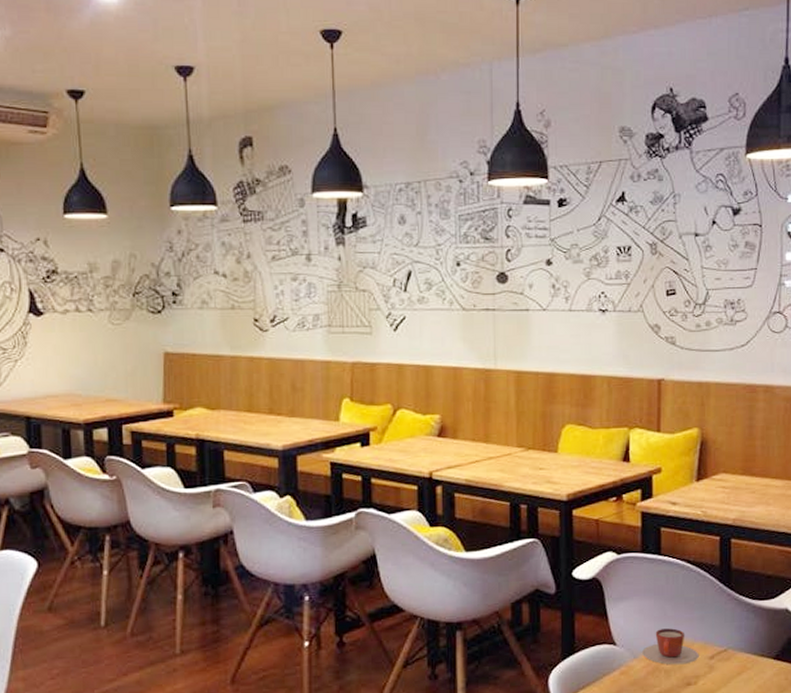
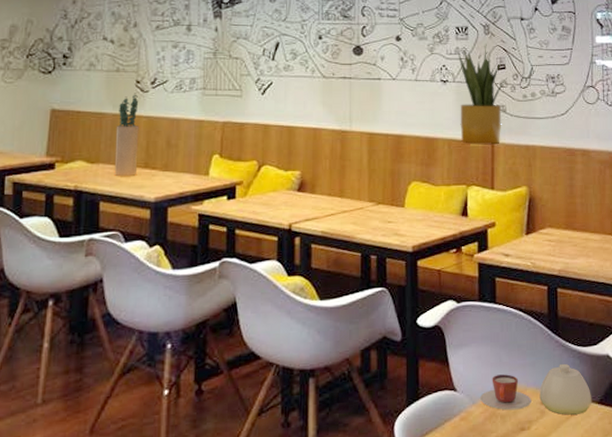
vase: none [235,332,262,424] -> present [114,93,139,177]
planter: none [619,269,679,383] -> present [457,47,508,145]
sugar bowl: none [708,617,768,671] -> present [539,363,593,415]

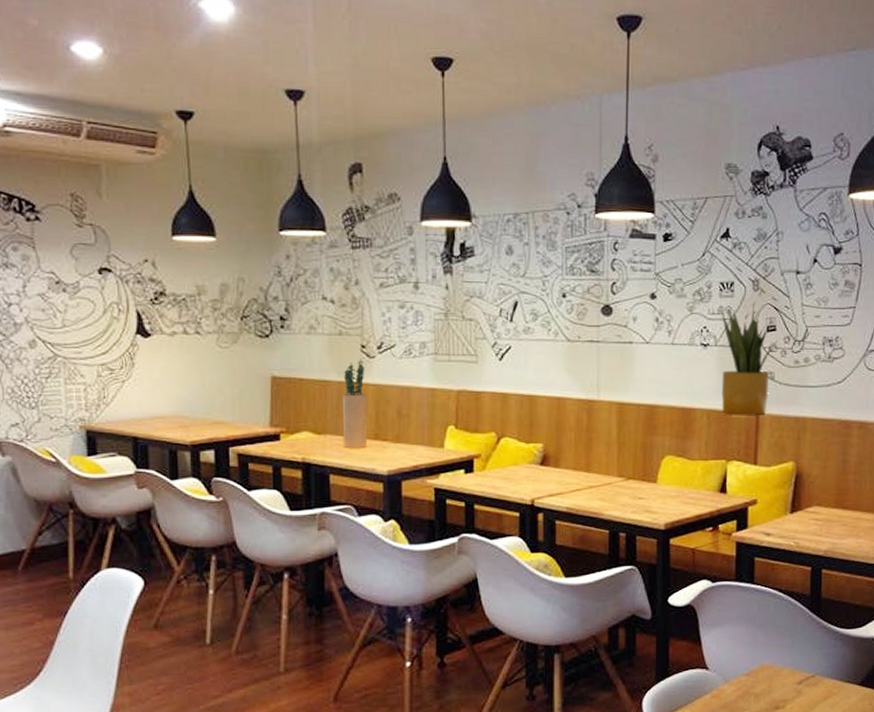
teacup: present [479,374,532,411] -> none [732,654,788,690]
sugar bowl: present [539,363,593,415] -> none [796,645,853,696]

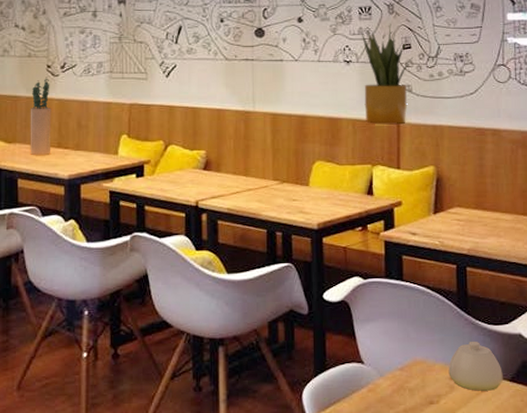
sugar bowl: none [796,645,853,696] -> present [448,341,504,391]

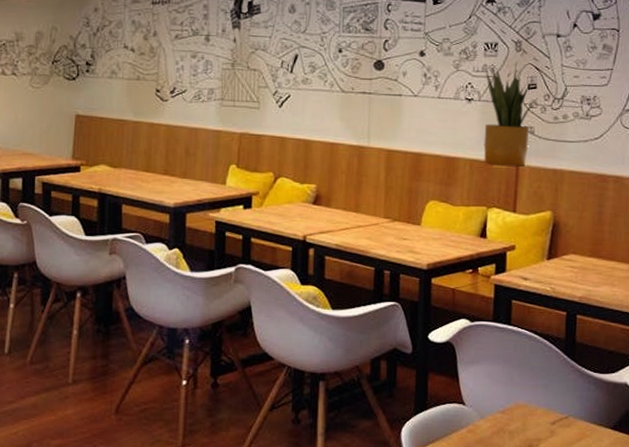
vase: present [30,77,51,156] -> none [135,101,159,183]
sugar bowl: present [448,341,504,391] -> none [550,388,606,437]

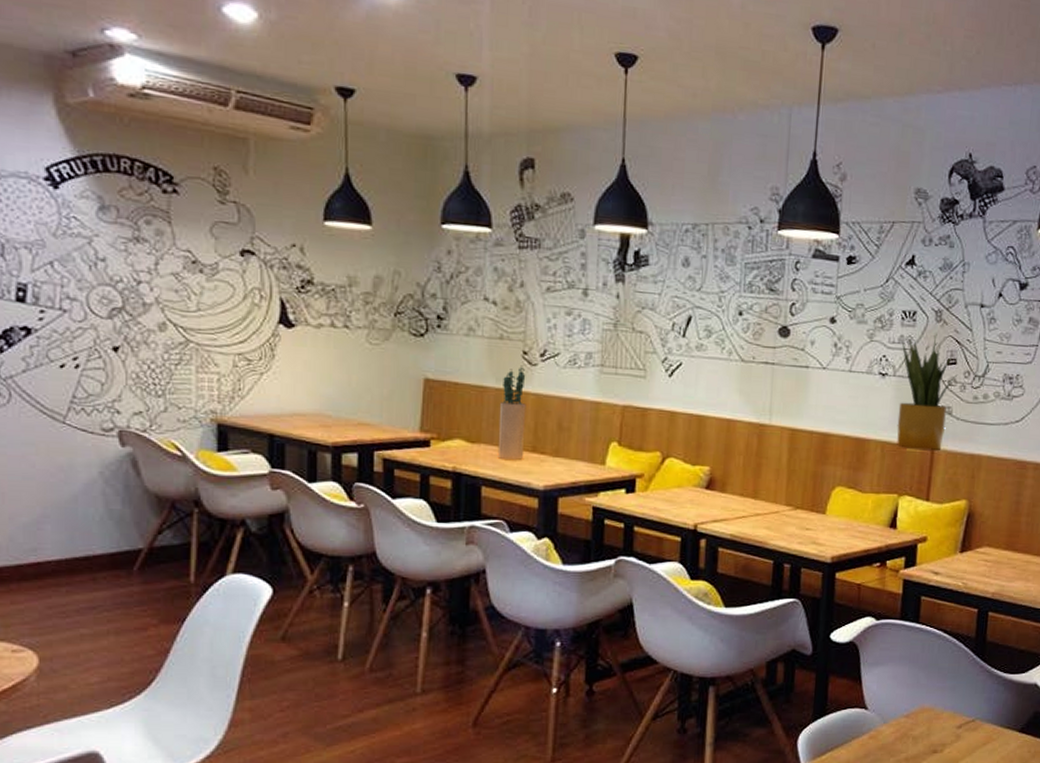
vase: none [135,101,159,183] -> present [497,365,526,461]

